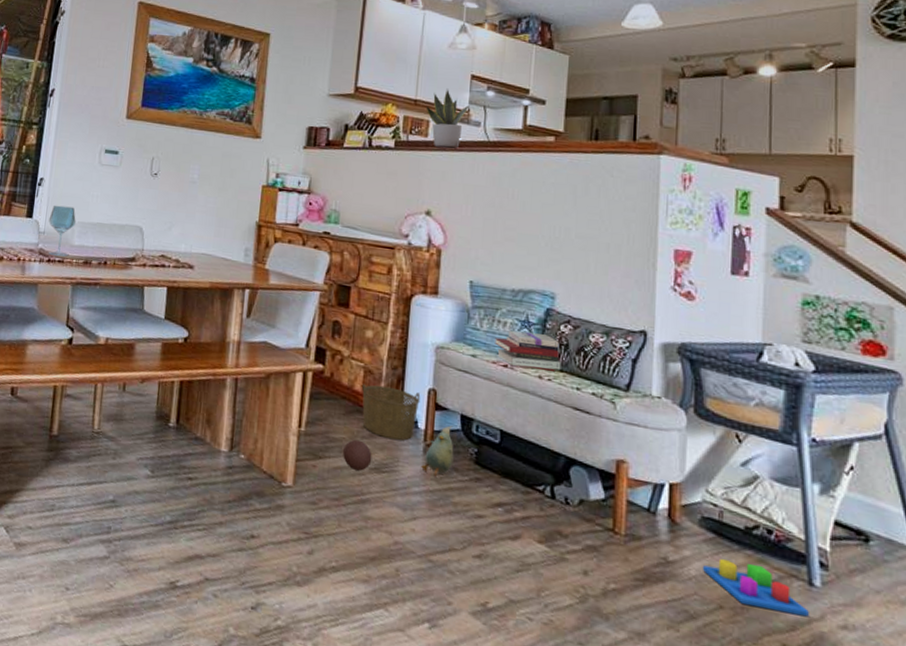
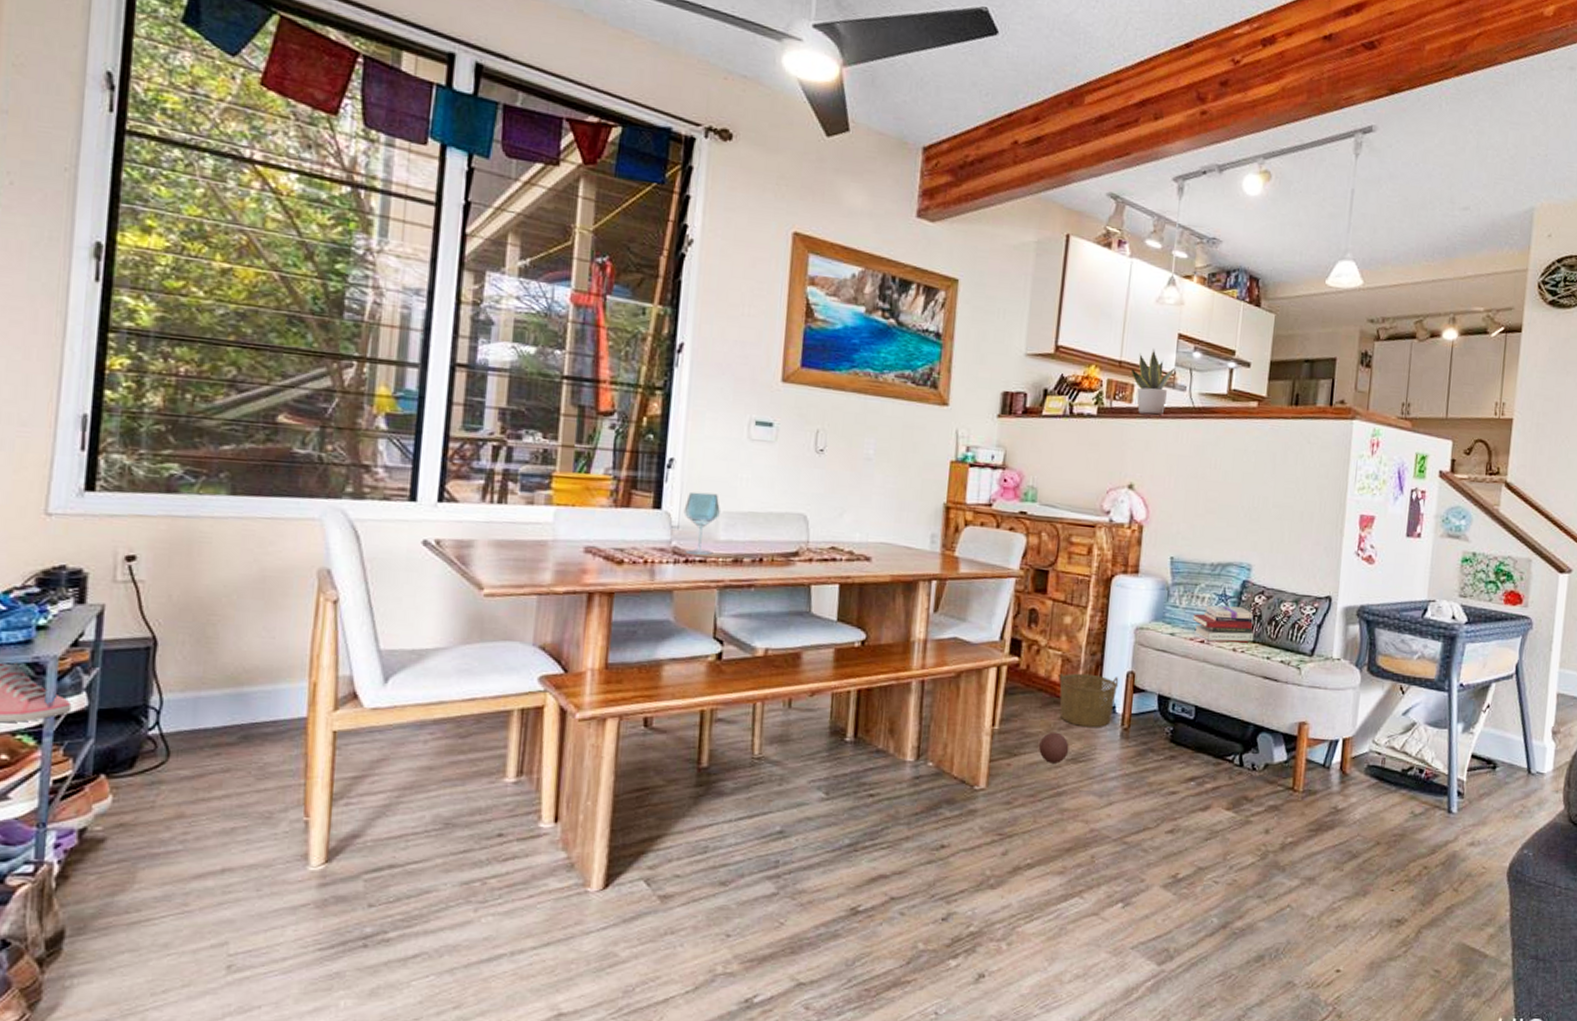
plush toy: present [421,426,454,479] -> none [1118,707,1151,761]
toy blocks: present [703,558,809,618] -> none [1366,800,1446,841]

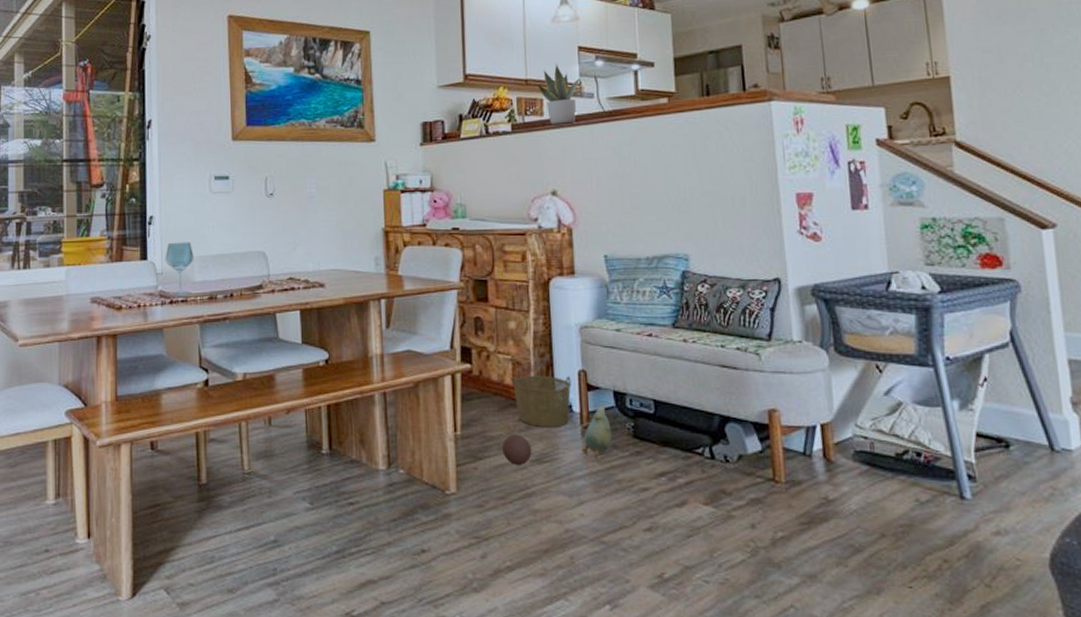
plush toy: none [1118,707,1151,761] -> present [581,404,612,459]
books: present [1193,605,1254,644] -> none [636,298,704,334]

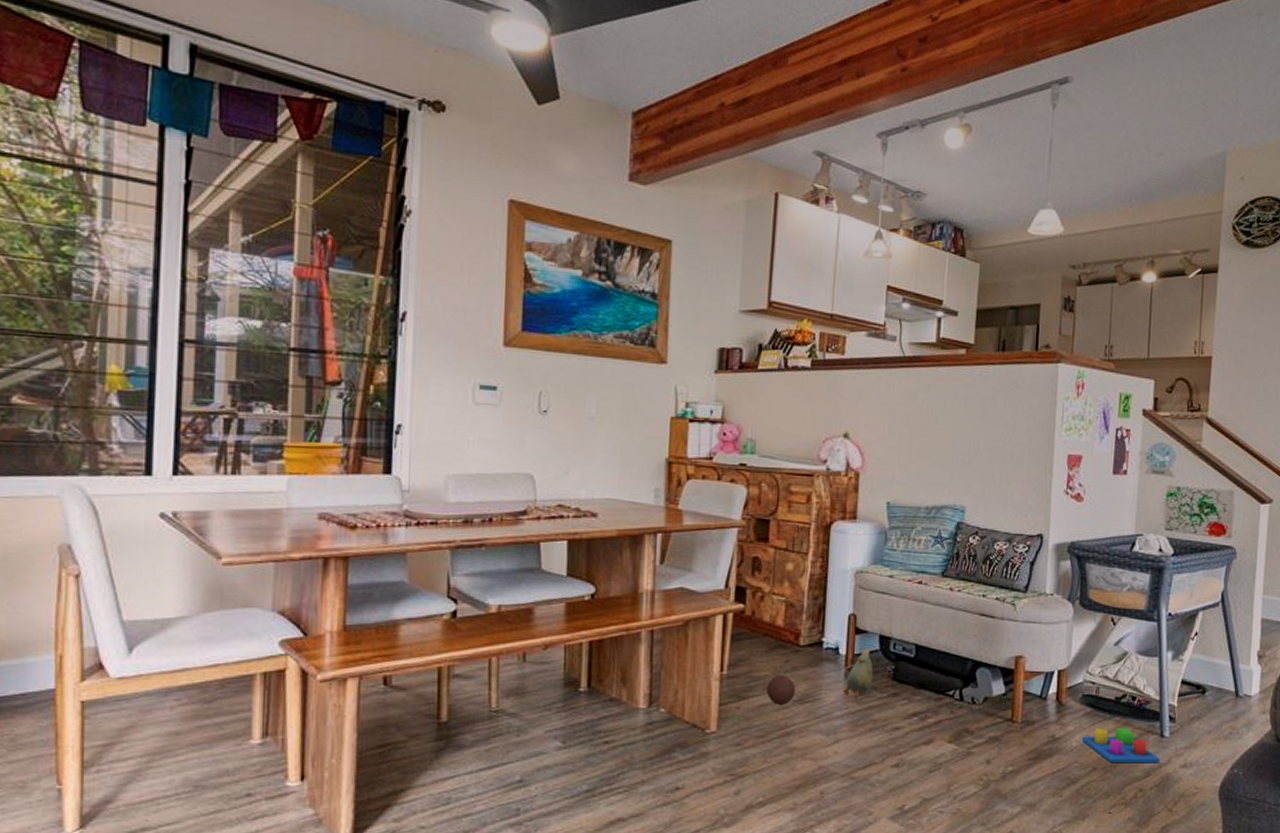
wine glass: present [165,242,194,297] -> none [413,456,449,518]
basket: present [512,375,572,428] -> none [784,617,841,670]
potted plant: present [537,63,581,126] -> none [842,301,886,367]
toy blocks: none [862,488,964,530] -> present [1082,727,1160,764]

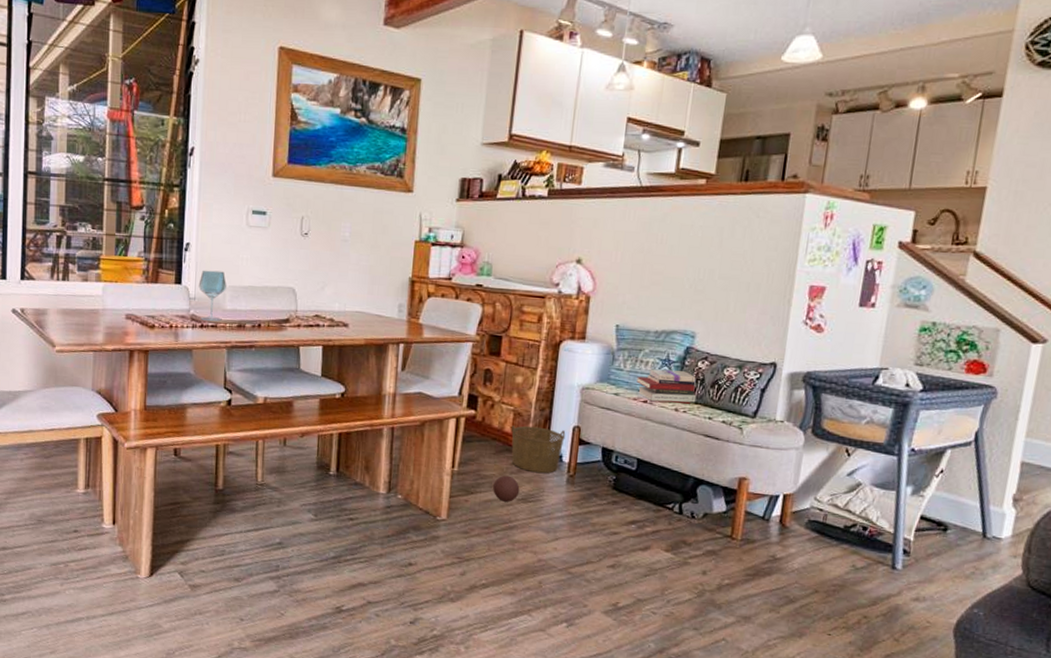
wine glass: none [413,456,449,518] -> present [198,270,226,322]
basket: none [784,617,841,670] -> present [511,425,566,474]
plush toy: present [843,647,873,700] -> none [564,458,595,504]
books: none [910,547,970,583] -> present [636,368,697,405]
toy blocks: present [1082,727,1160,764] -> none [805,552,889,594]

